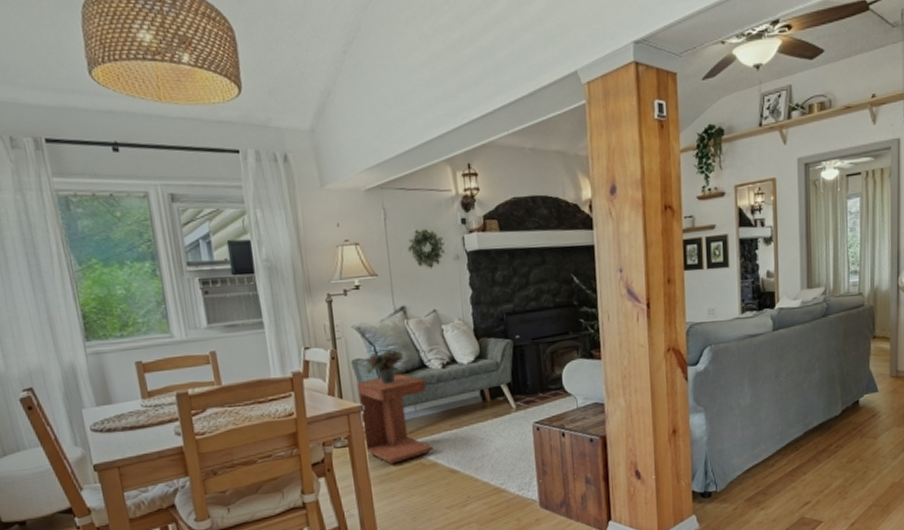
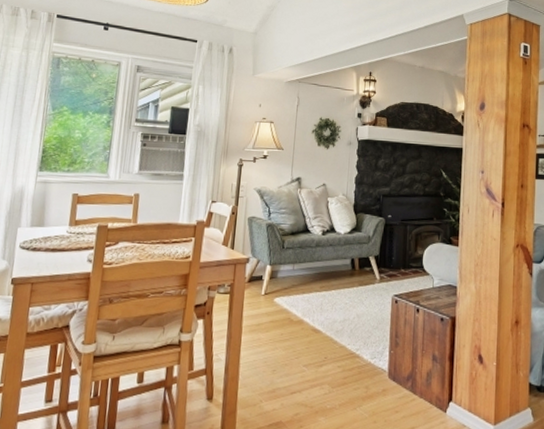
side table: present [357,374,433,464] -> none [243,235,306,316]
potted plant: present [364,349,406,384] -> none [257,212,293,242]

